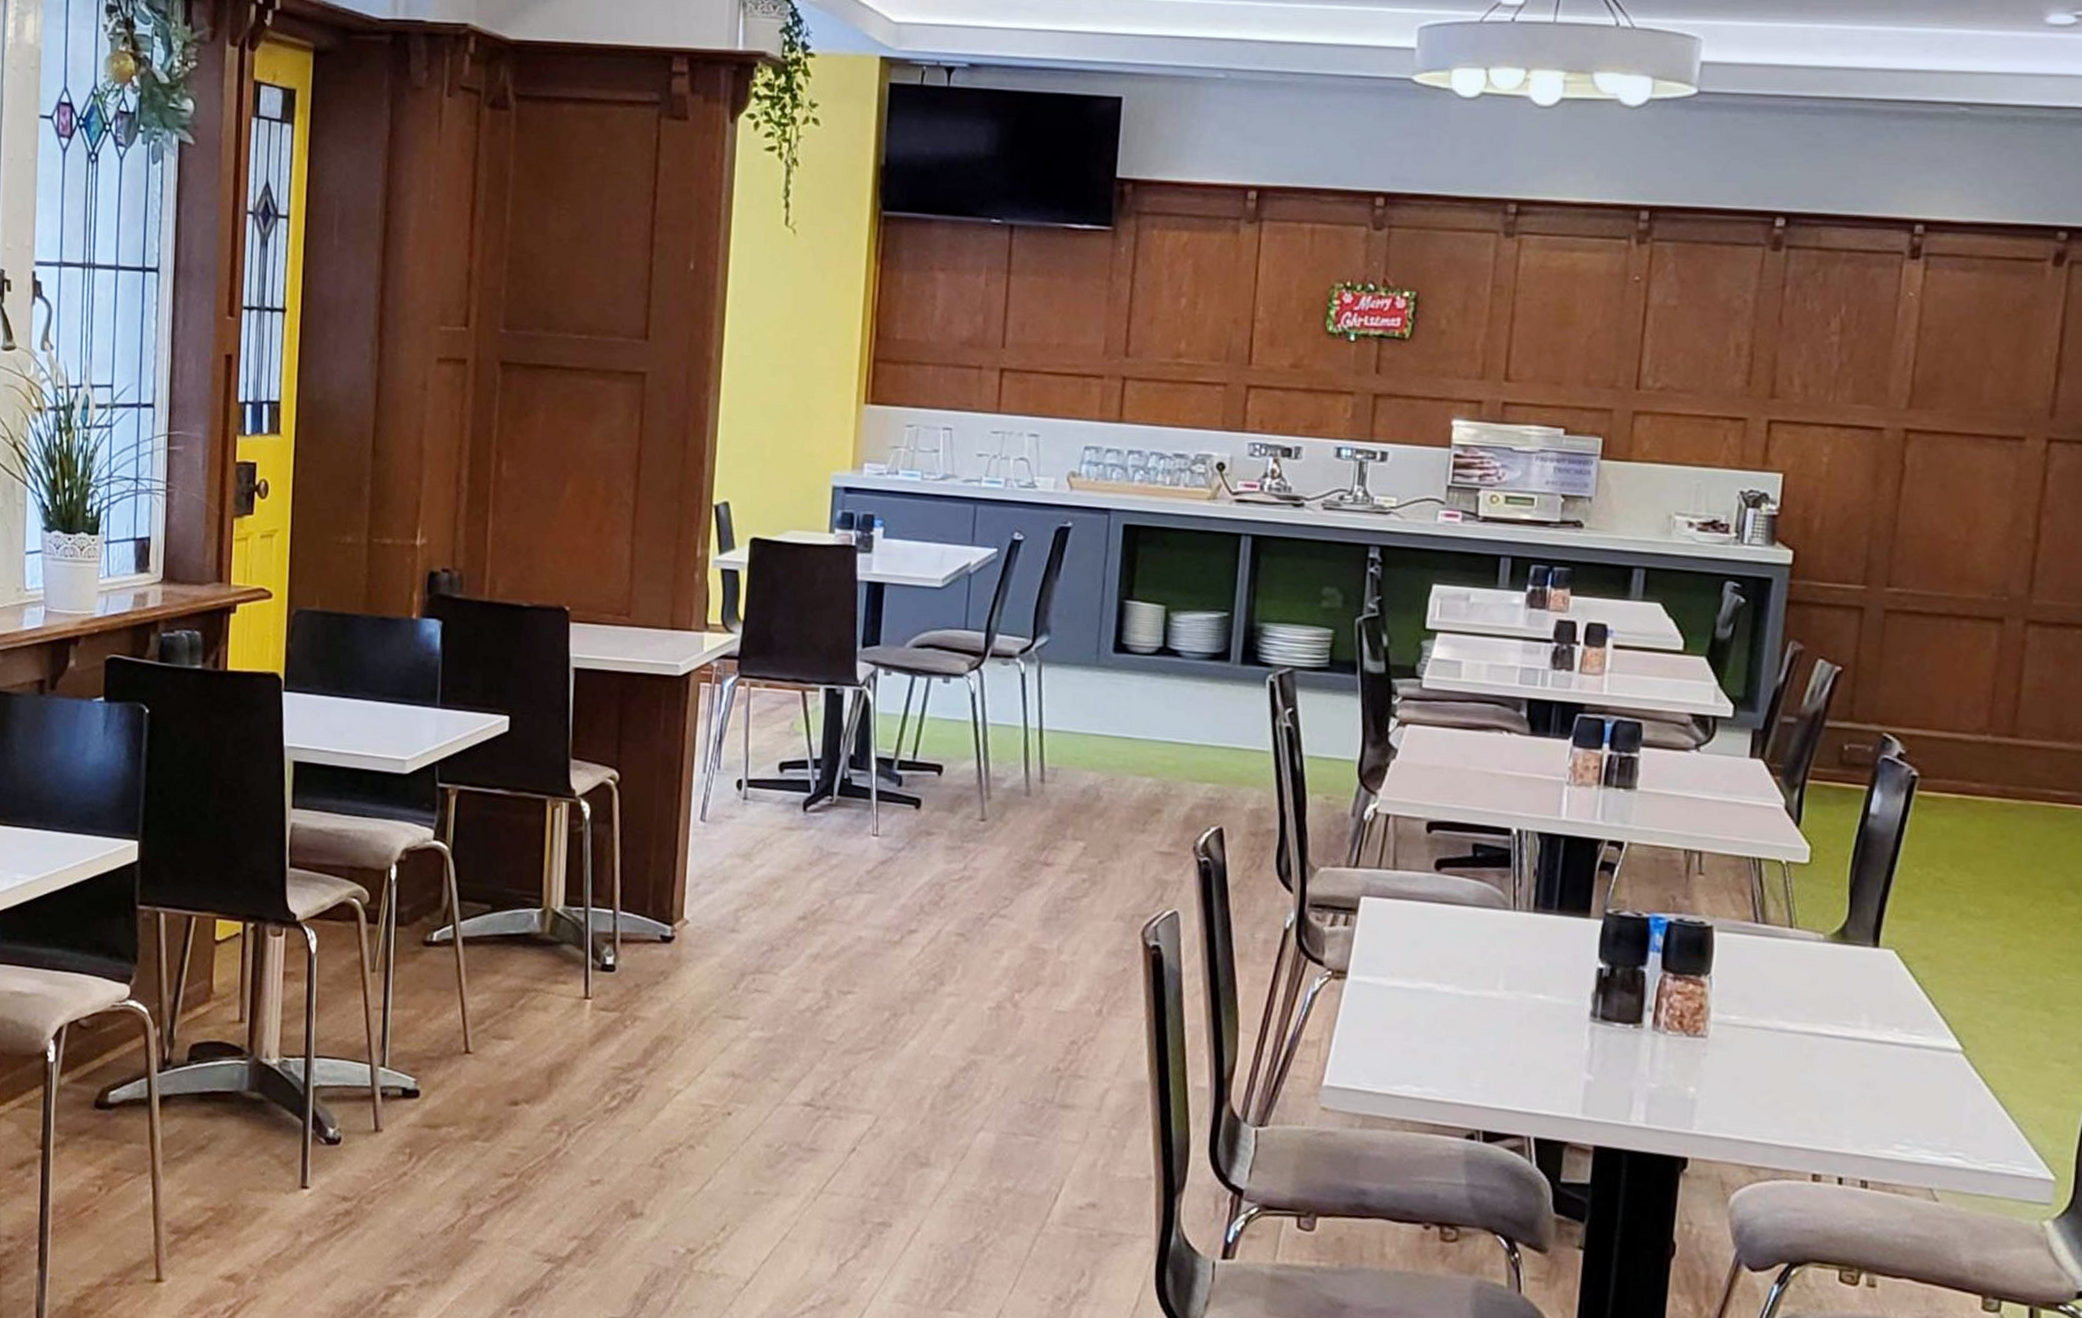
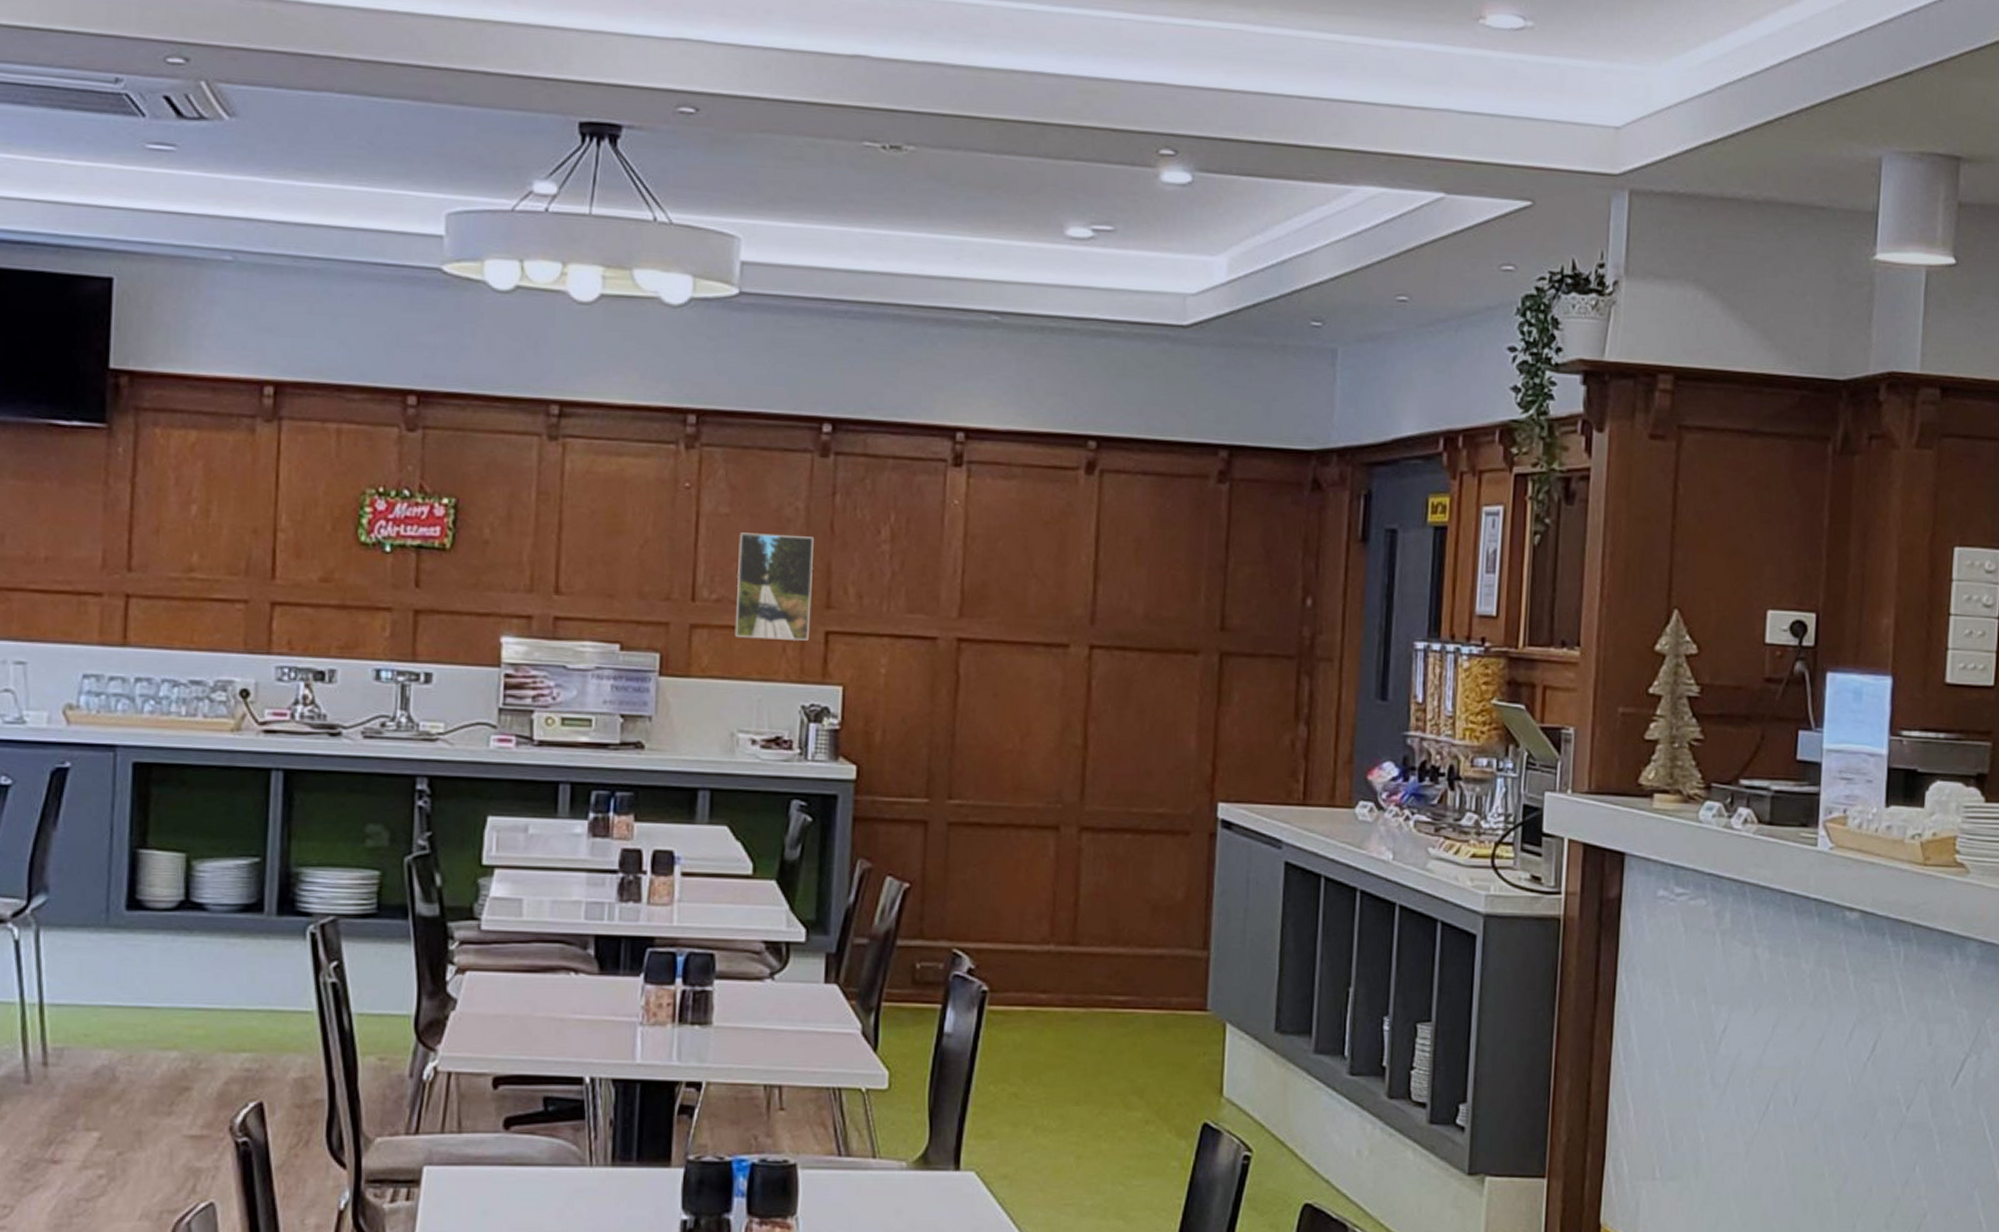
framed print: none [1676,324,1761,429] -> present [734,532,814,641]

